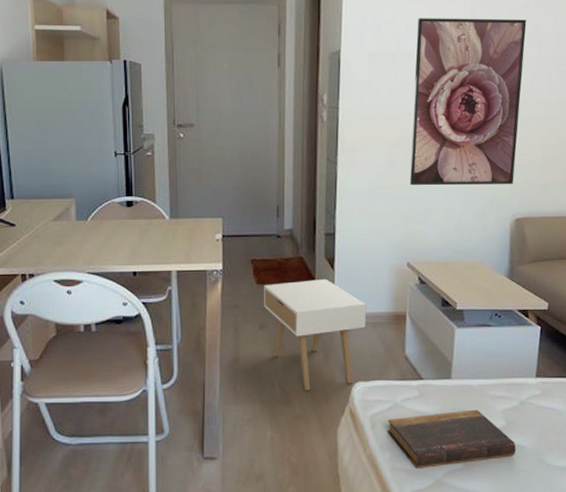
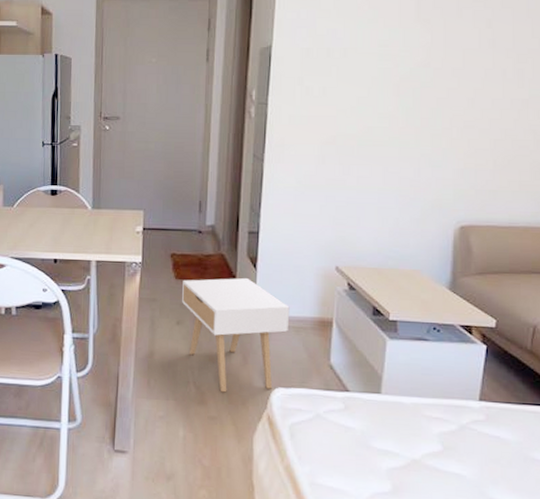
book: present [387,409,516,468] -> none [308,429,454,487]
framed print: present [409,18,527,186] -> none [341,13,479,190]

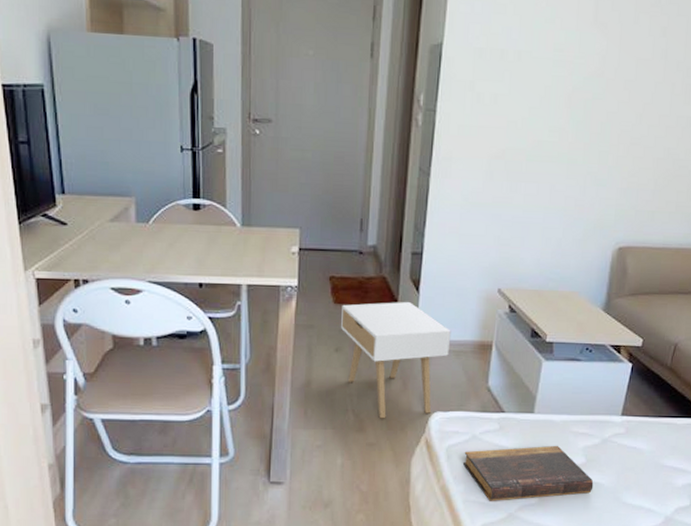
book: none [308,429,454,487] -> present [463,445,594,501]

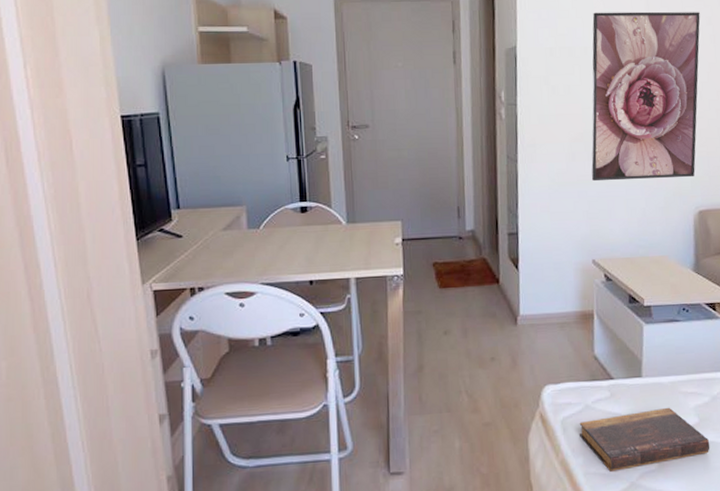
nightstand: present [340,301,451,419] -> none [447,279,554,397]
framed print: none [508,10,655,210] -> present [591,11,701,182]

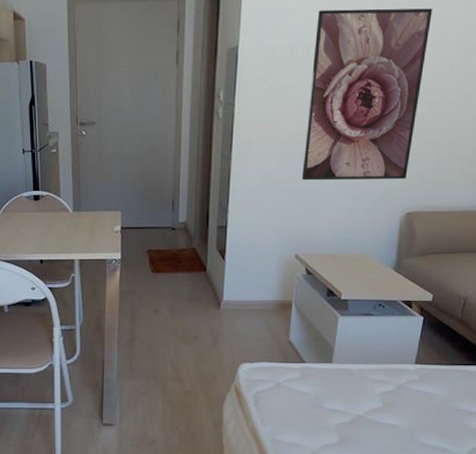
book: present [579,407,710,472] -> none [270,391,391,441]

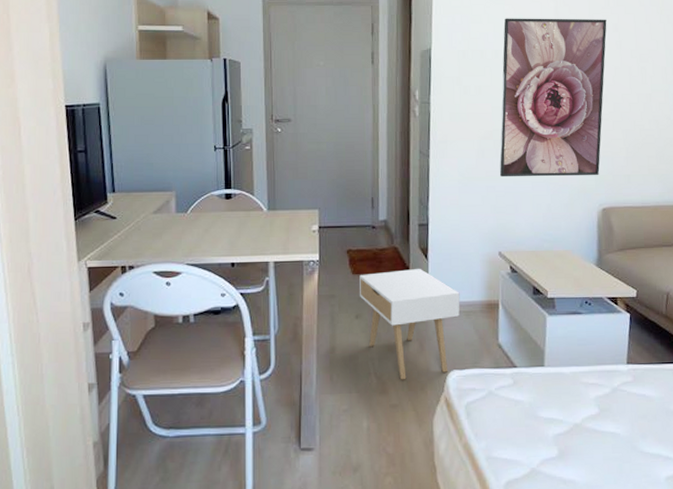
nightstand: none [158,268,255,370] -> present [359,268,460,380]

